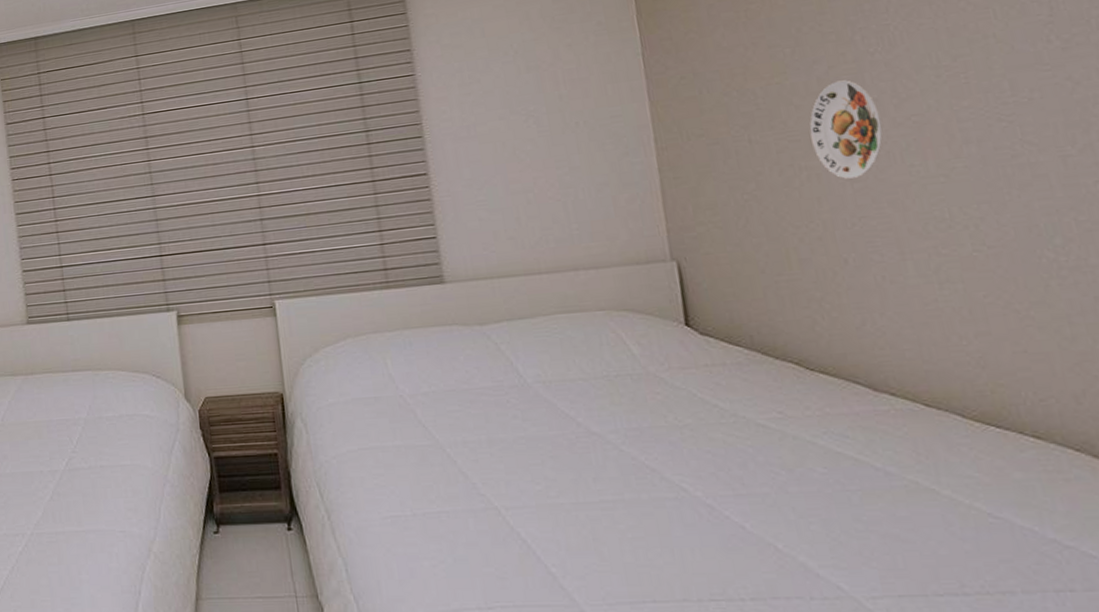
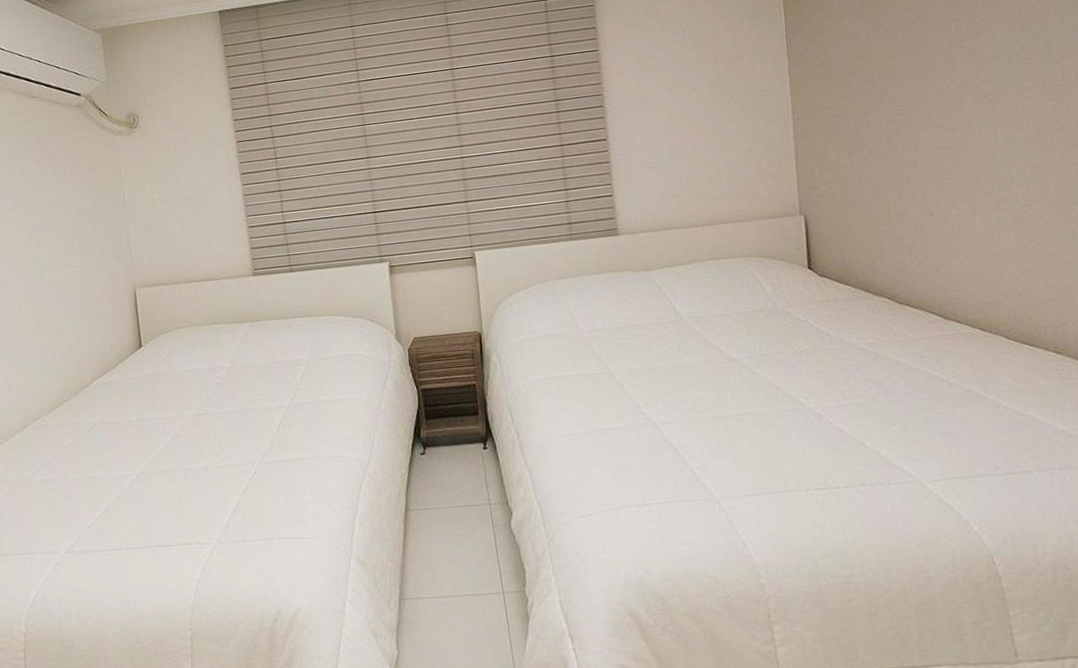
decorative plate: present [810,80,883,179] -> none [912,63,966,147]

